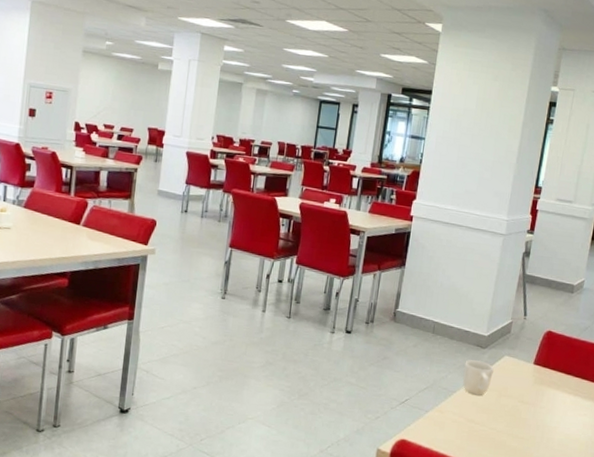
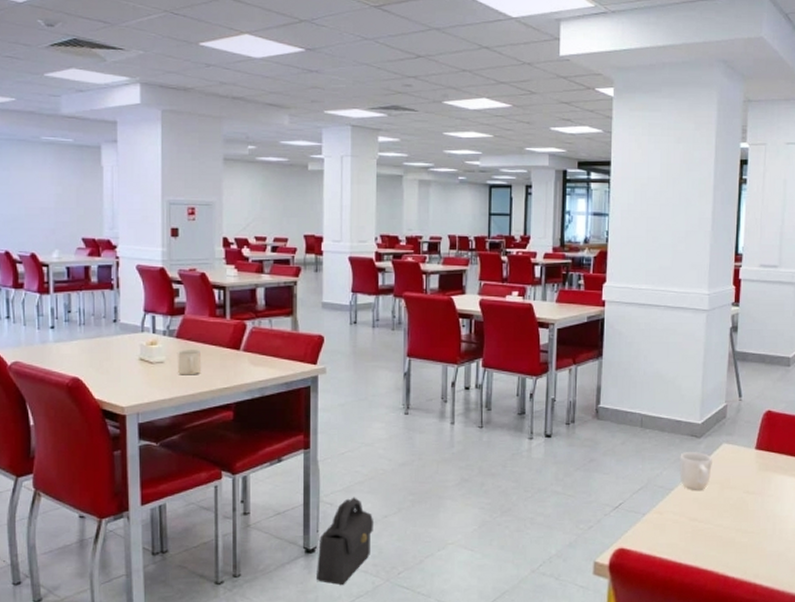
cup: none [22,219,46,243] -> present [177,350,202,375]
handbag: none [127,367,184,444] -> present [317,497,374,585]

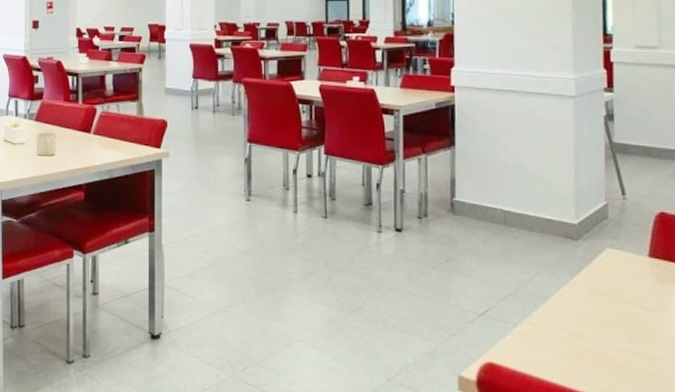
handbag: present [317,497,374,585] -> none [162,283,218,375]
mug: present [679,452,712,490] -> none [554,256,595,302]

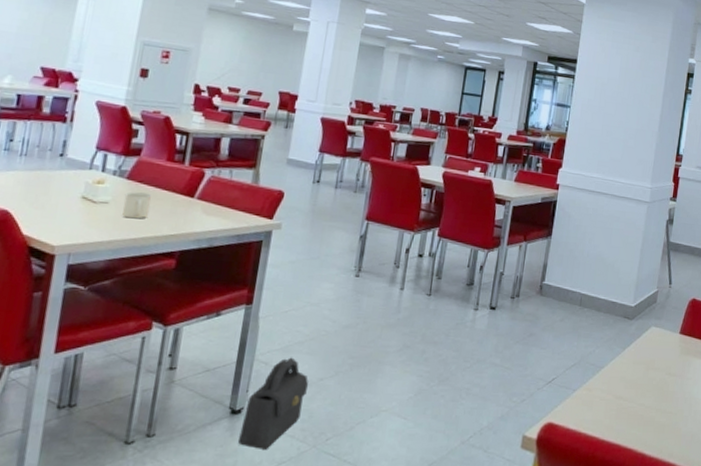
handbag: none [162,283,218,375] -> present [238,357,309,449]

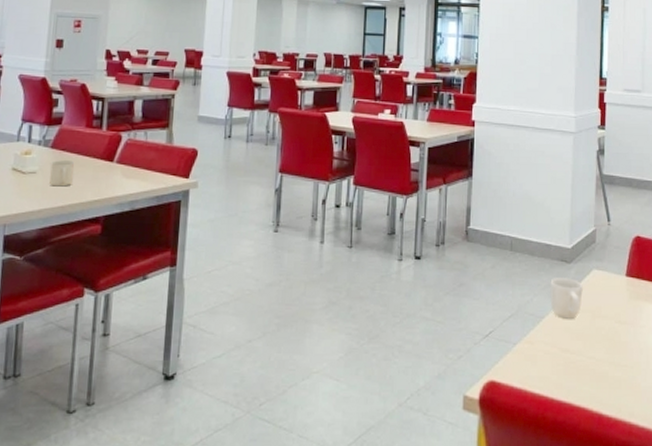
handbag: present [238,357,309,449] -> none [174,319,238,416]
mug: none [610,332,641,370] -> present [550,278,583,319]

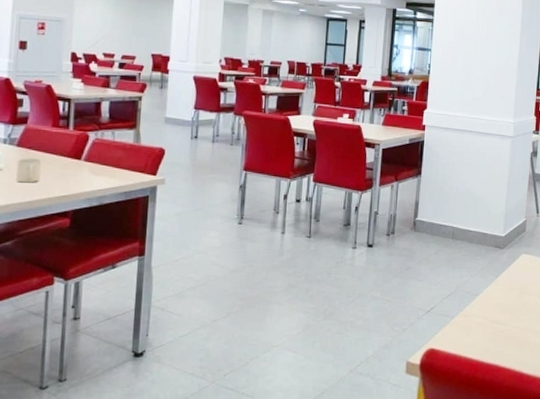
mug: present [550,278,583,319] -> none [484,261,513,296]

